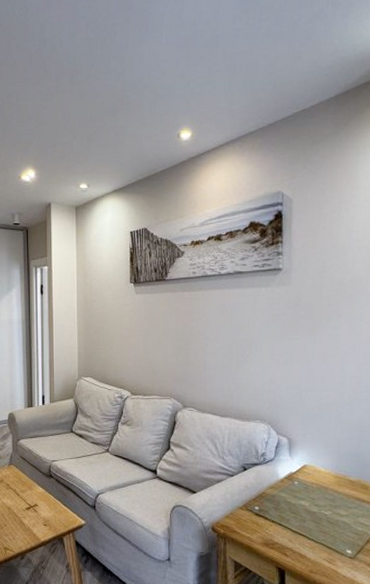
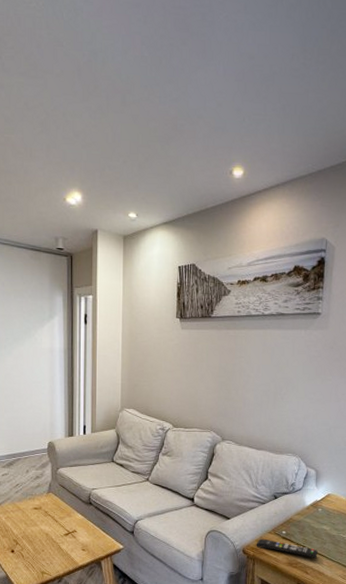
remote control: none [226,515,297,539] -> present [256,538,318,559]

